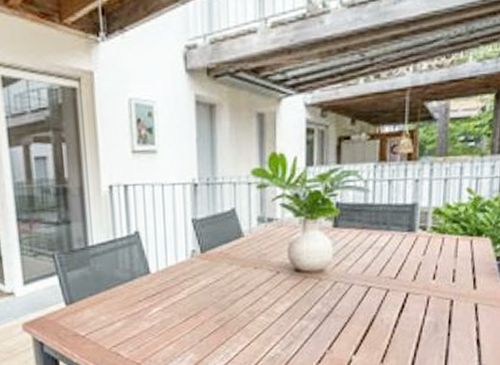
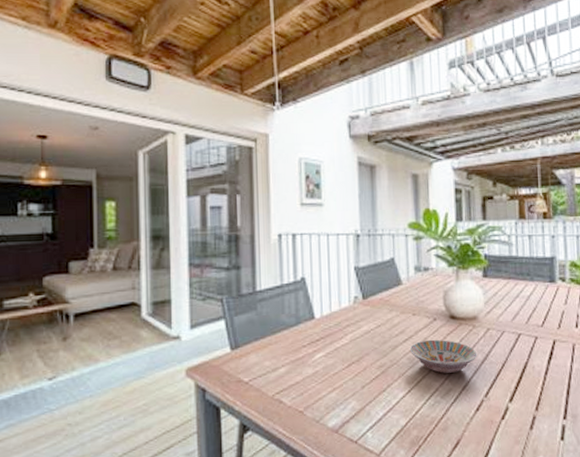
bowl: none [250,293,322,327] -> present [409,339,478,373]

